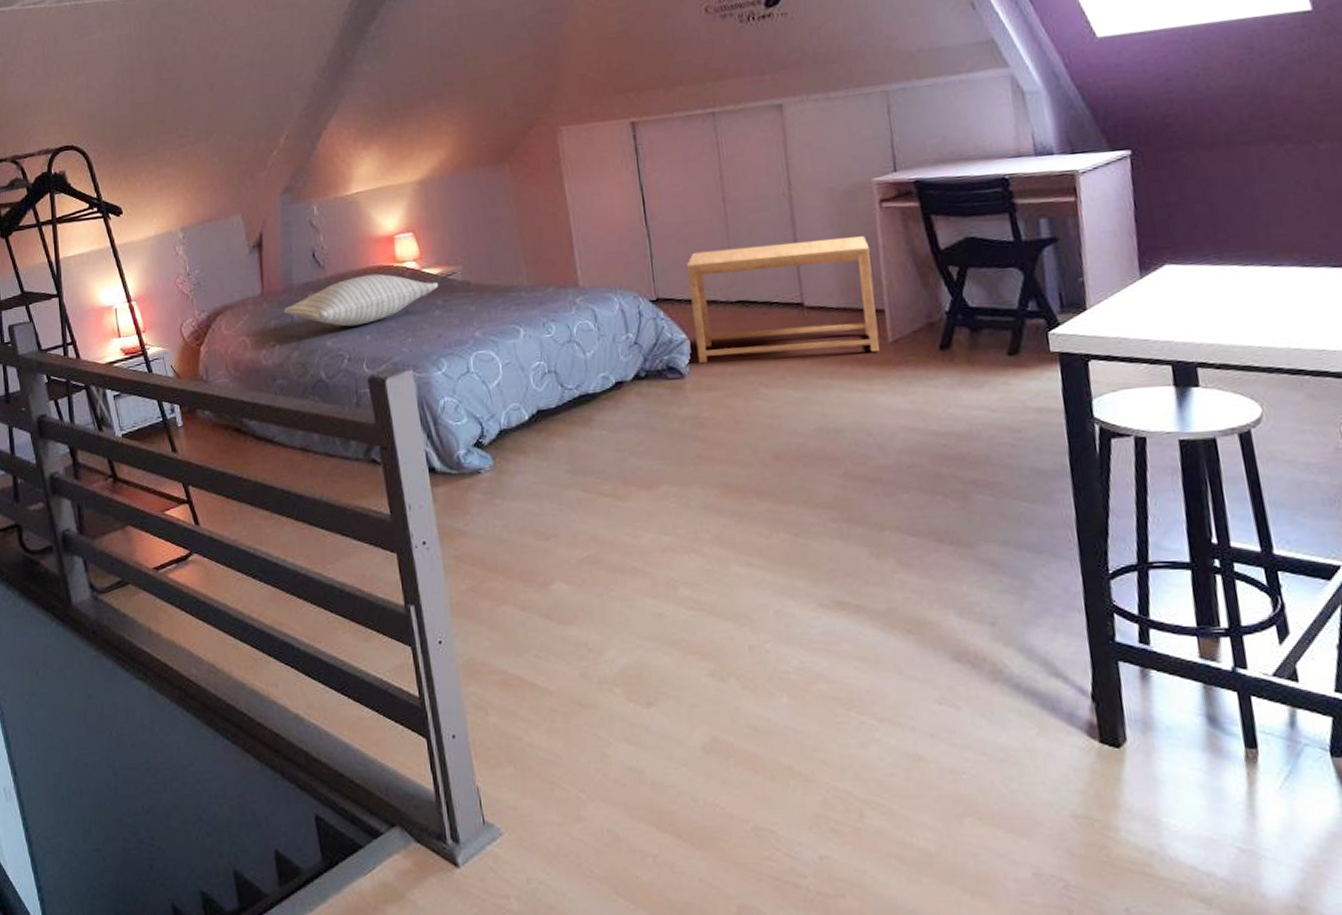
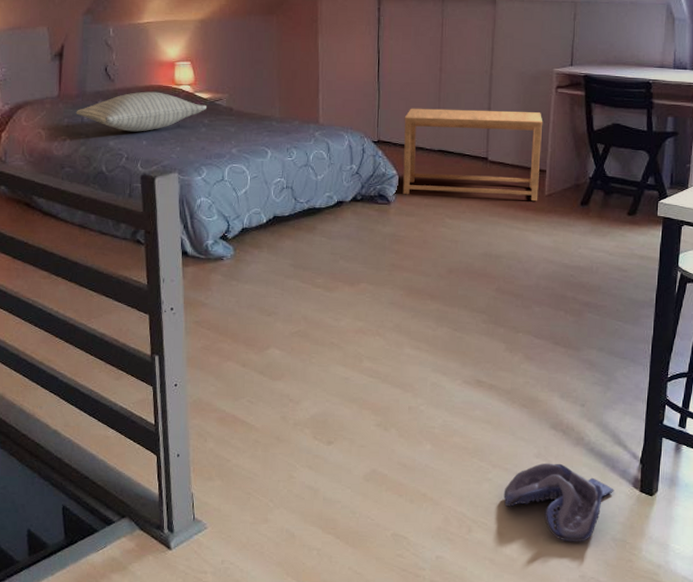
dental model: none [900,709,1062,824] -> present [503,463,614,542]

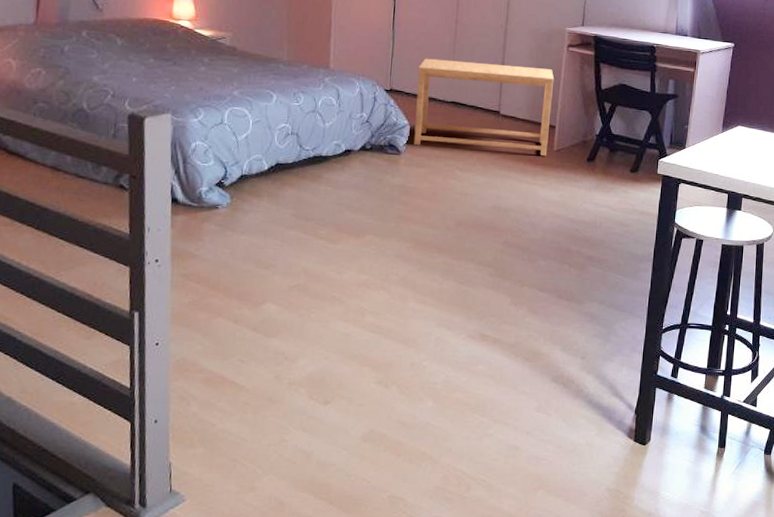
pillow: present [76,91,208,132] -> none [55,24,209,68]
dental model: present [503,463,614,542] -> none [503,416,610,494]

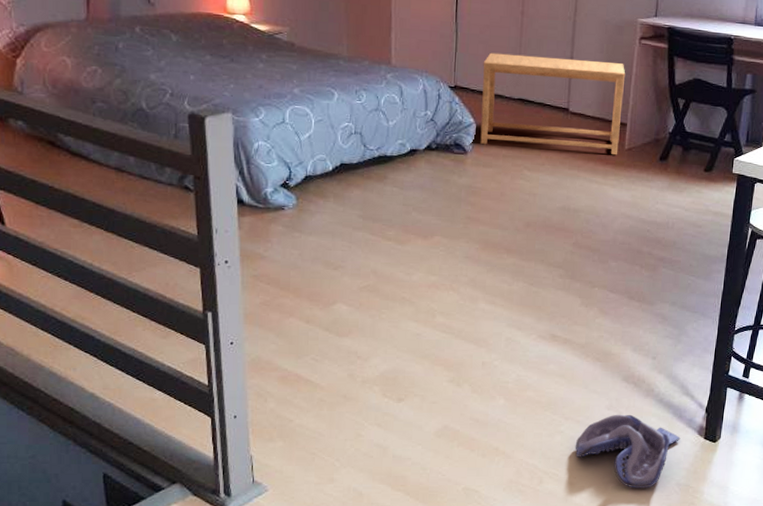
dental model: none [503,416,610,494] -> present [575,414,681,488]

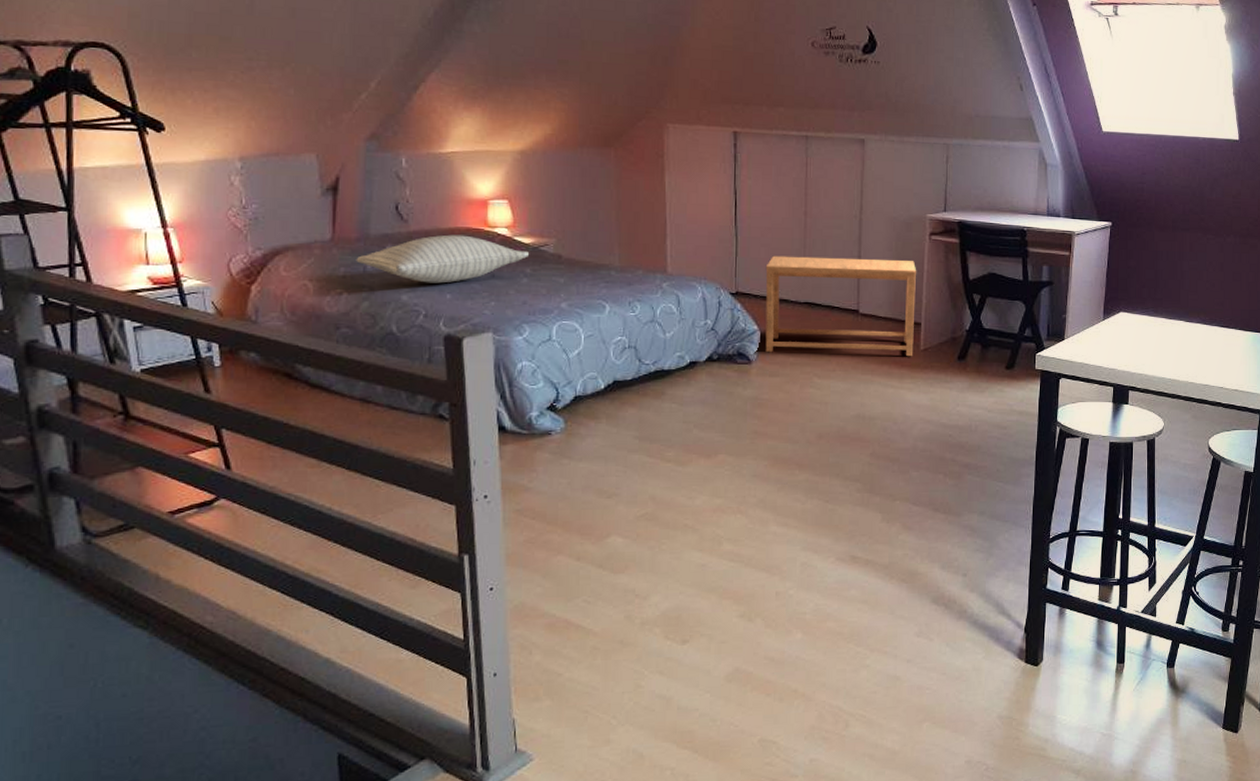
pillow: none [108,19,266,65] -> present [356,234,530,284]
dental model: present [575,414,681,488] -> none [883,640,999,726]

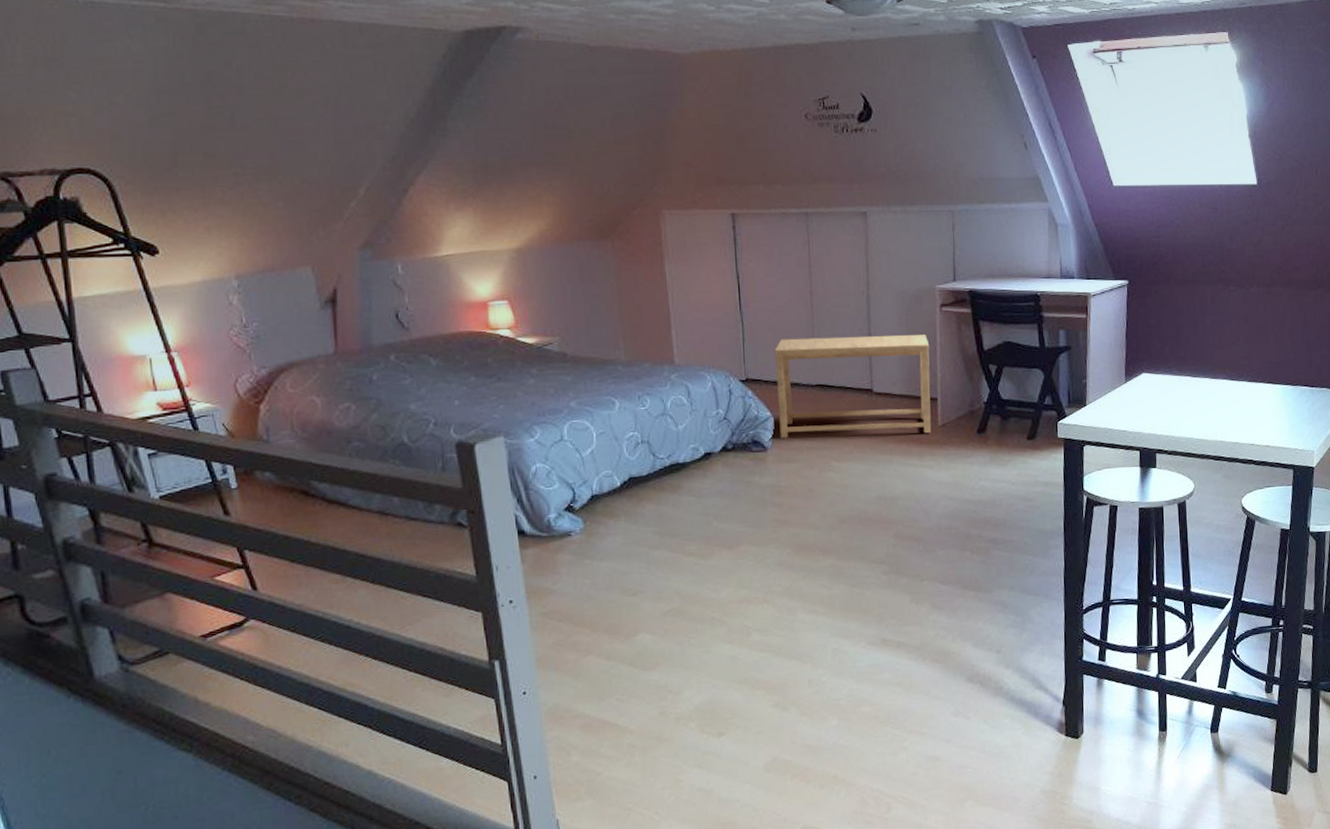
pillow: present [356,234,530,284] -> none [361,339,535,391]

